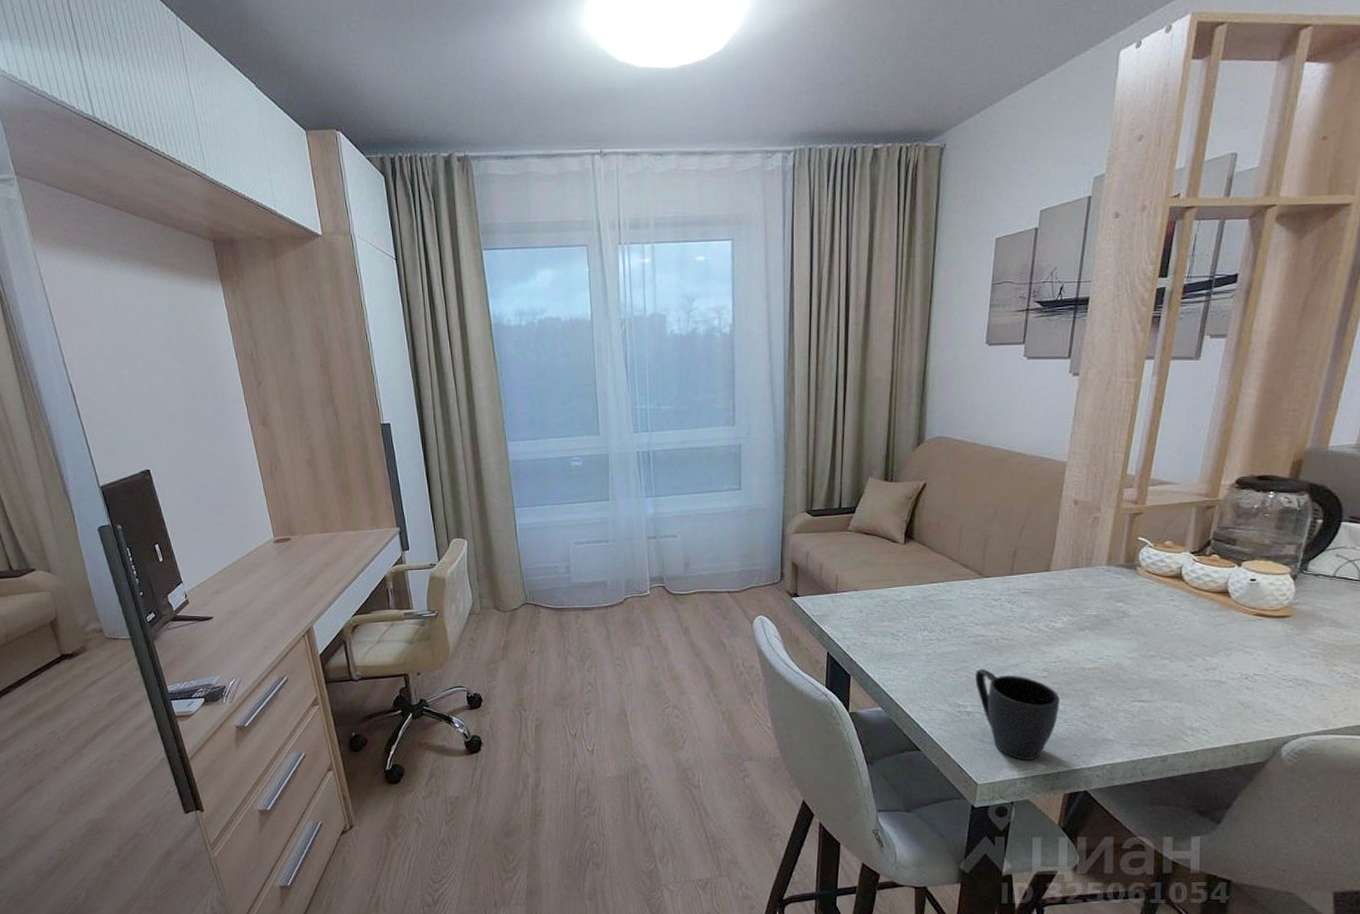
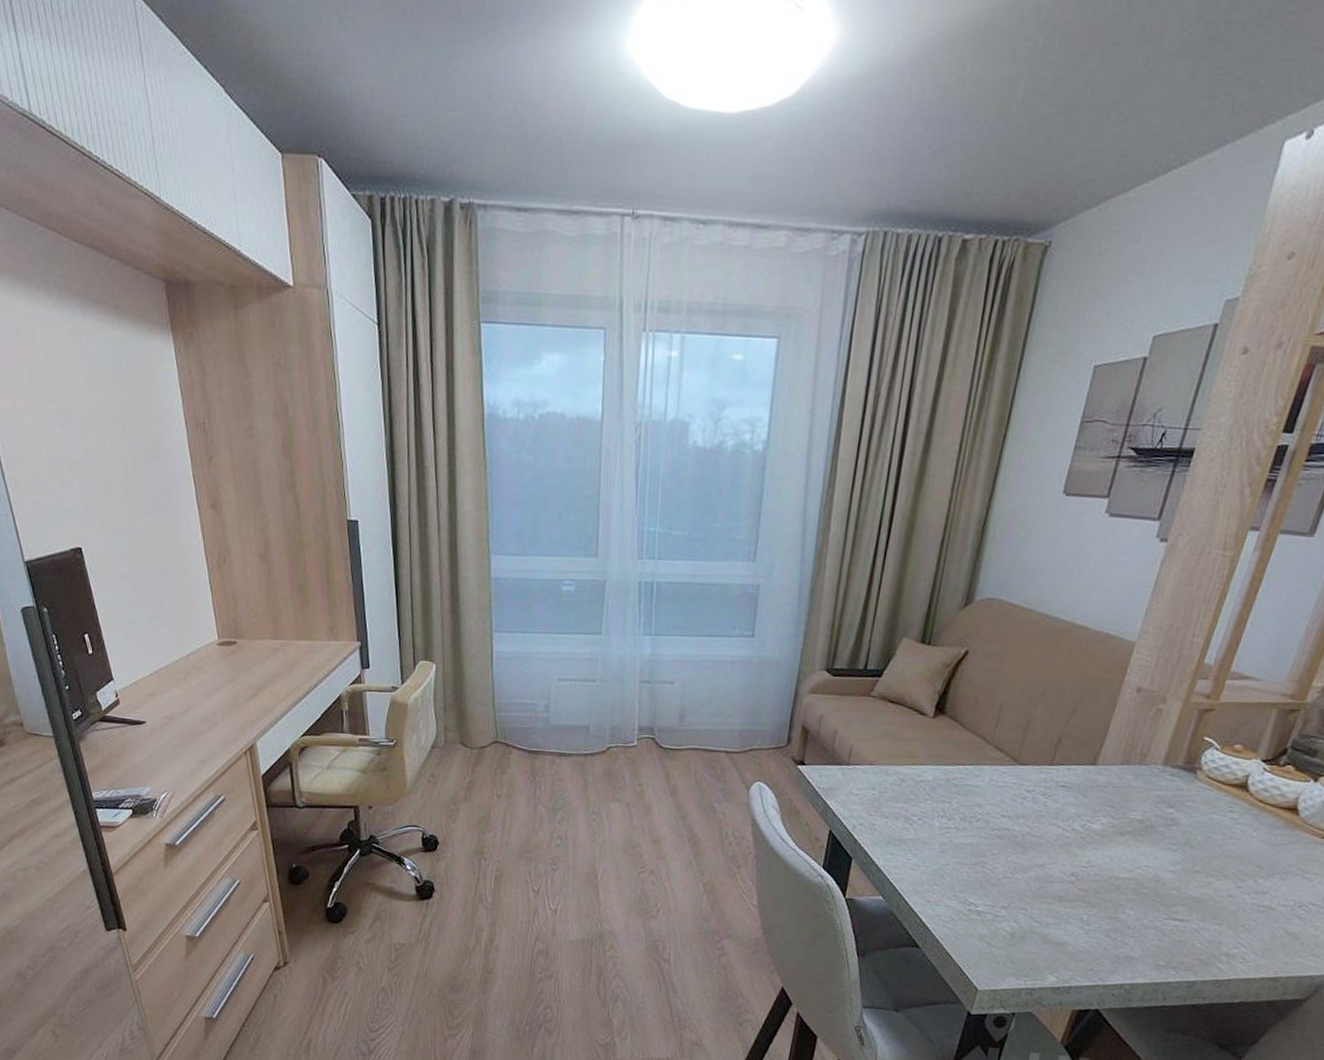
mug: present [975,669,1060,760] -> none [991,866,1085,971]

